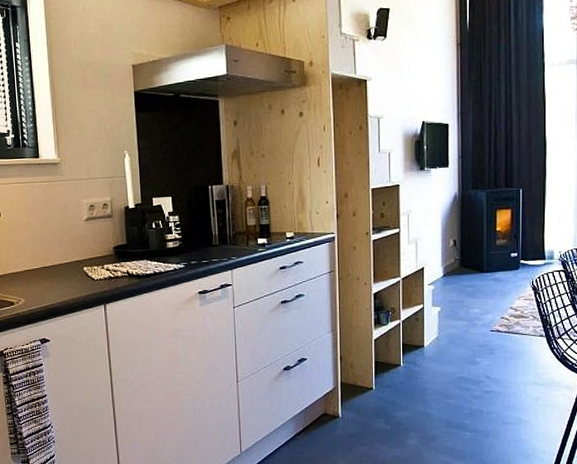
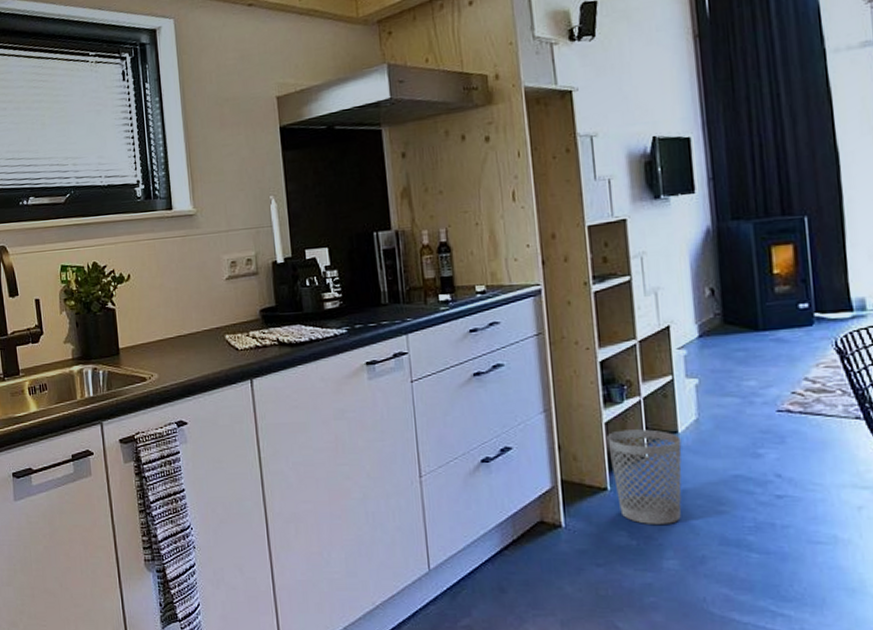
wastebasket: none [375,344,426,414] -> present [607,429,682,524]

